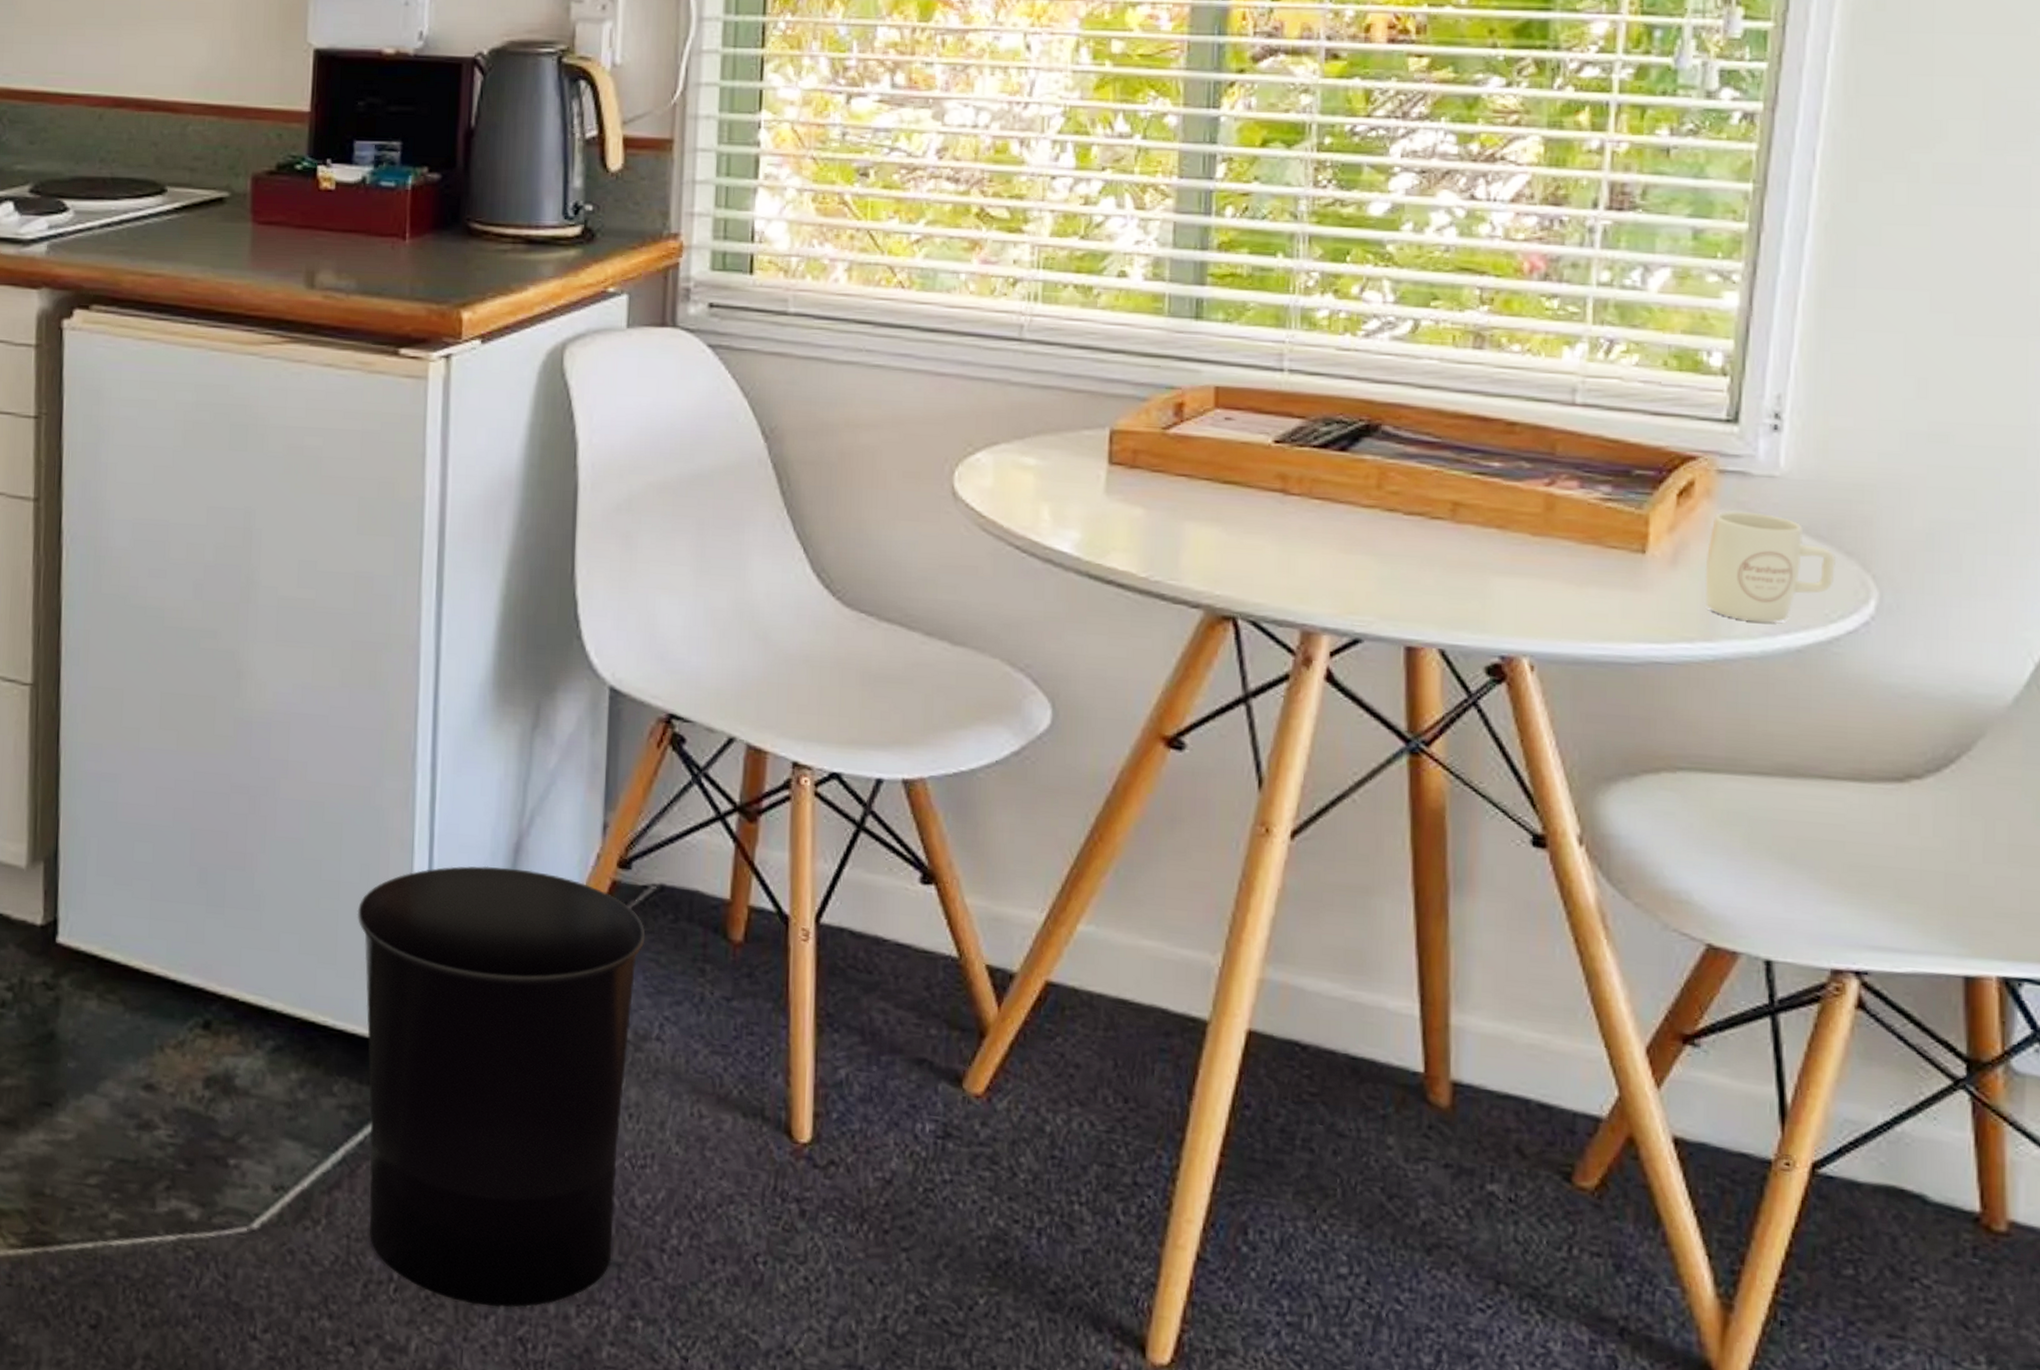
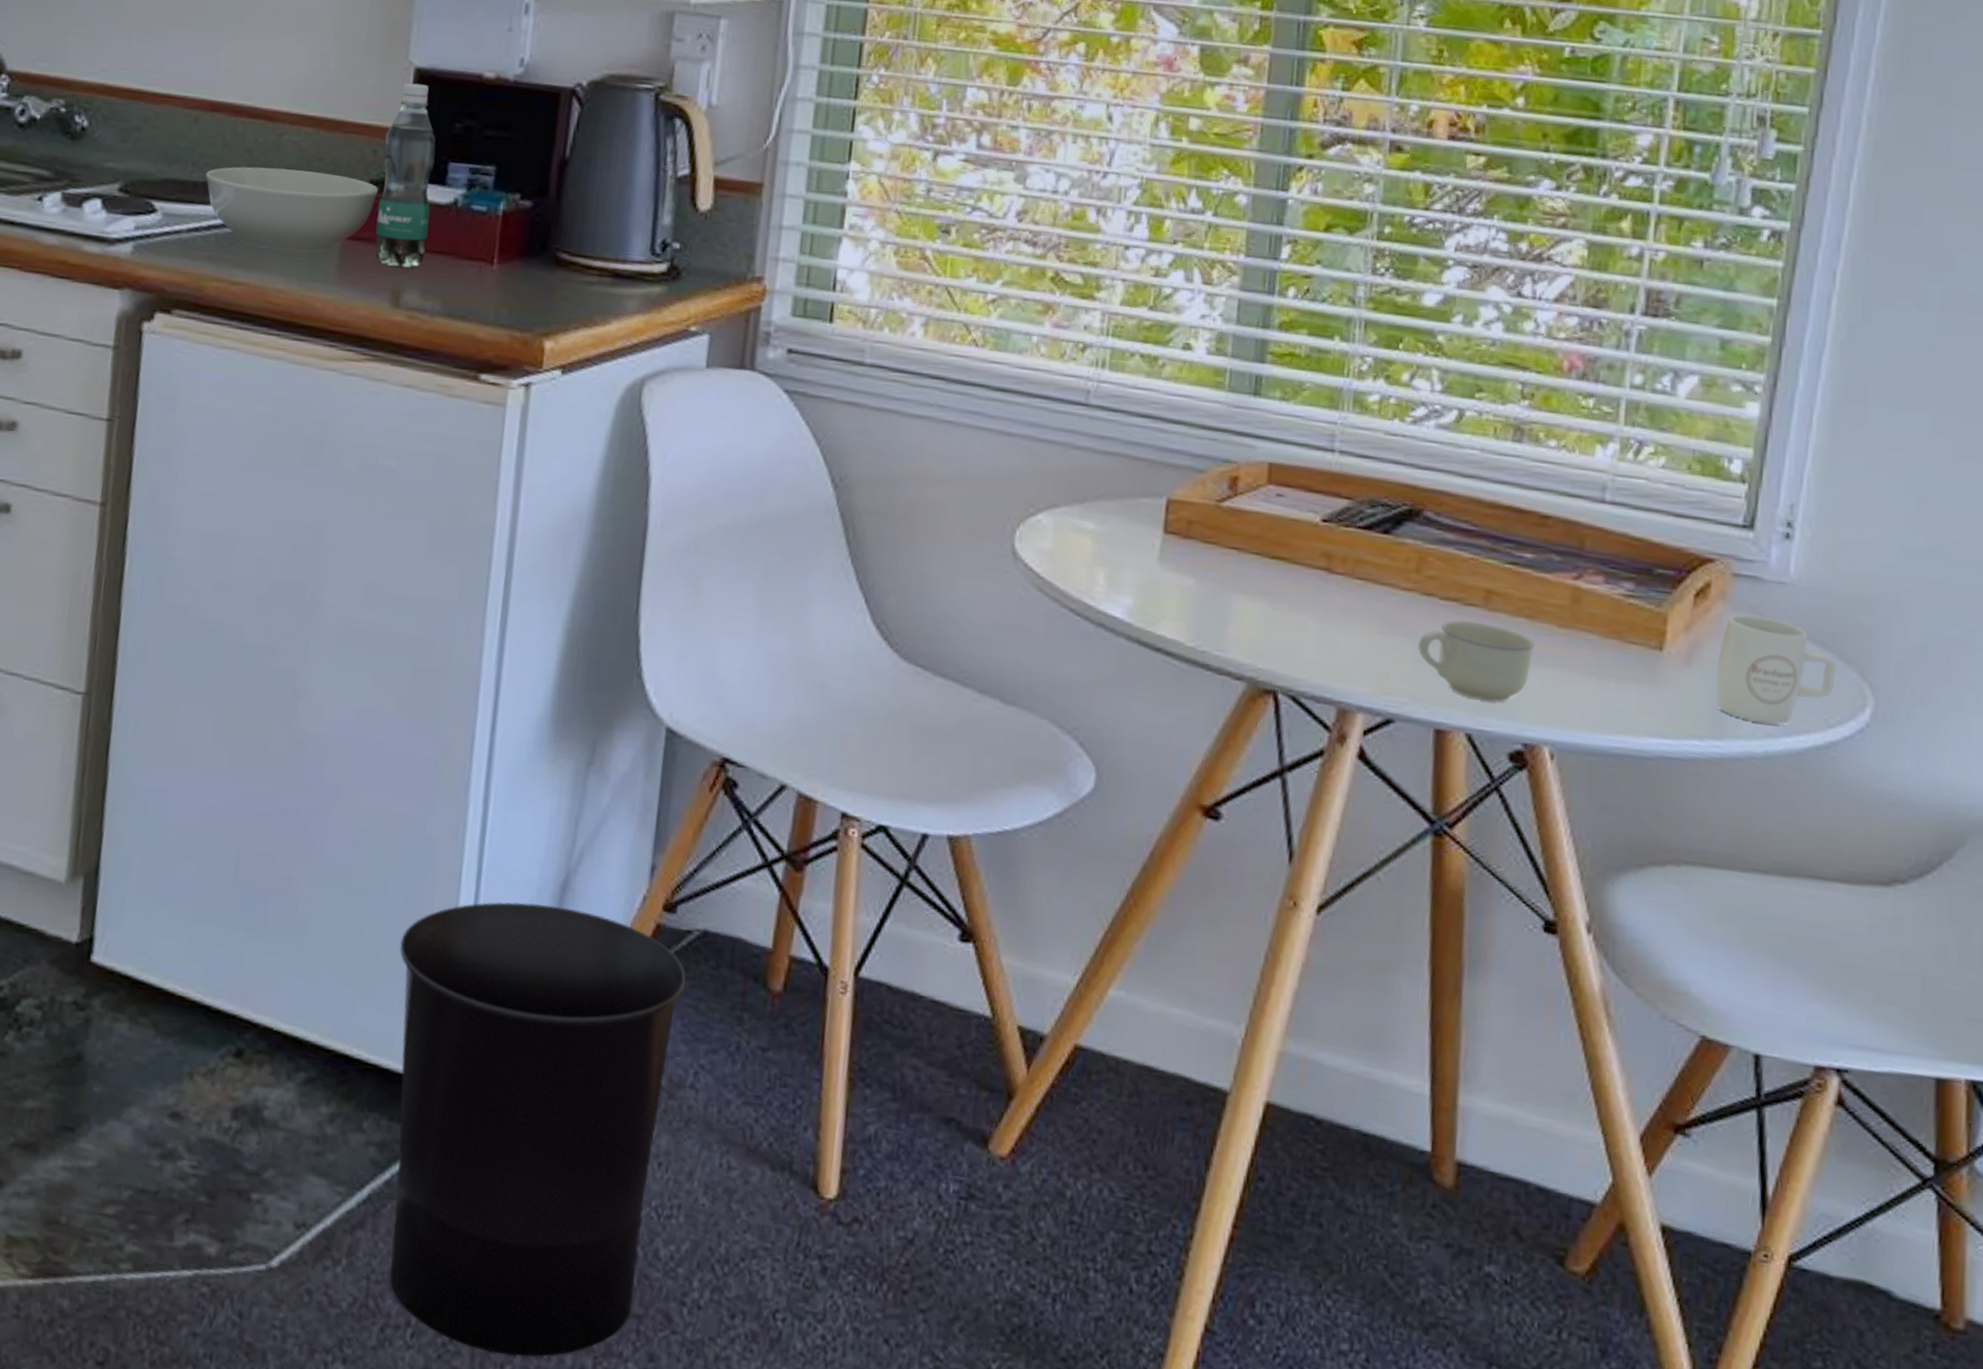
bowl: none [114,158,286,241] -> present [205,166,379,253]
bottle: none [286,65,341,248] -> present [375,83,437,268]
cup: none [1382,535,1509,616] -> present [1417,620,1536,703]

